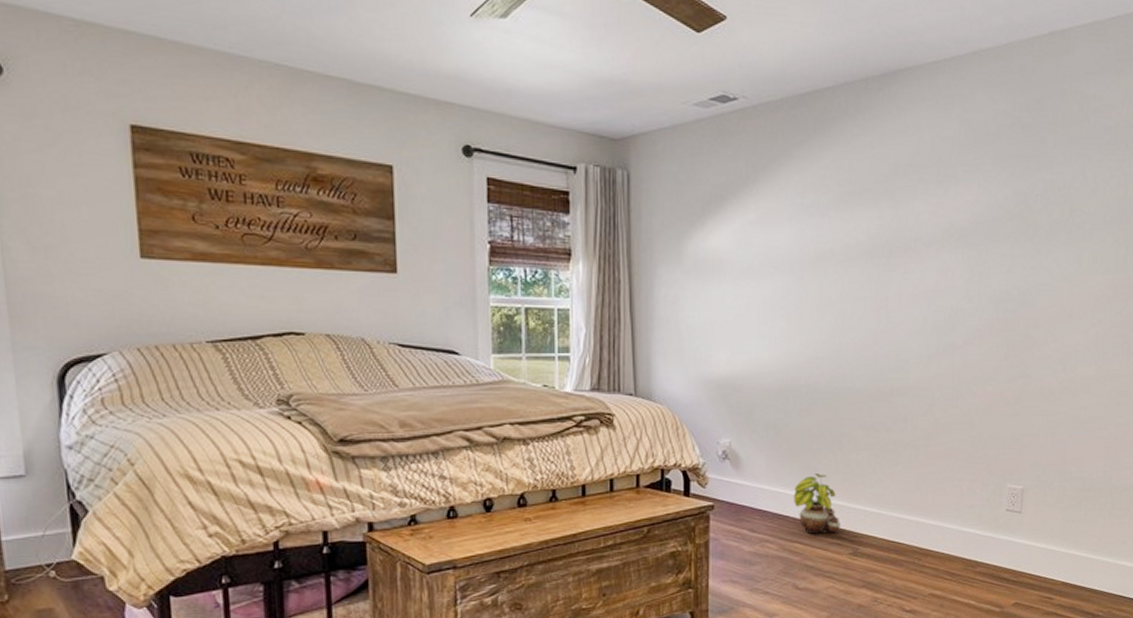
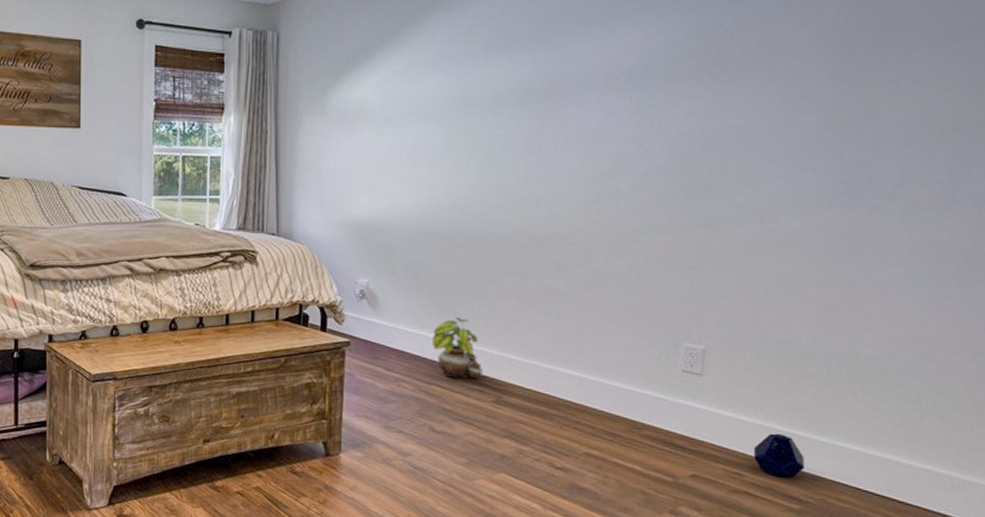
speaker: none [1059,558,1097,597] -> present [753,433,806,478]

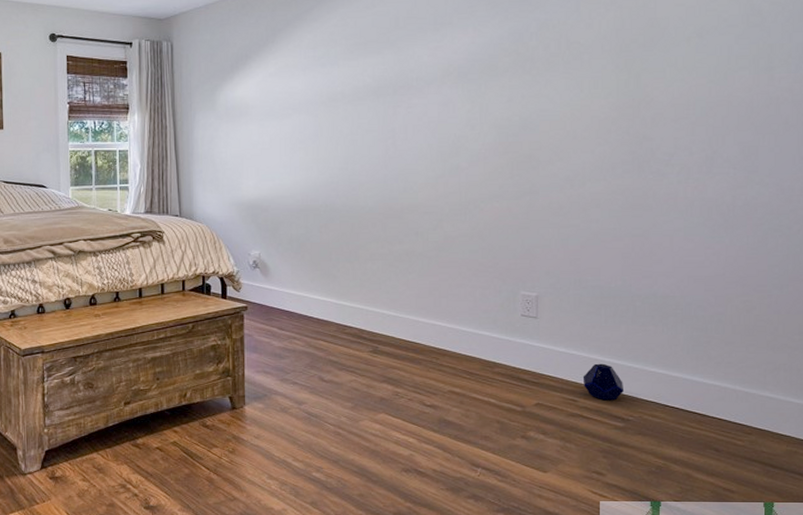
potted plant: present [432,318,483,379] -> none [317,280,360,333]

